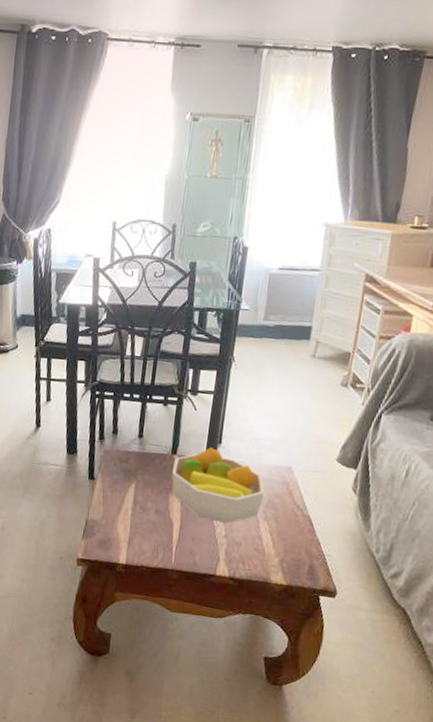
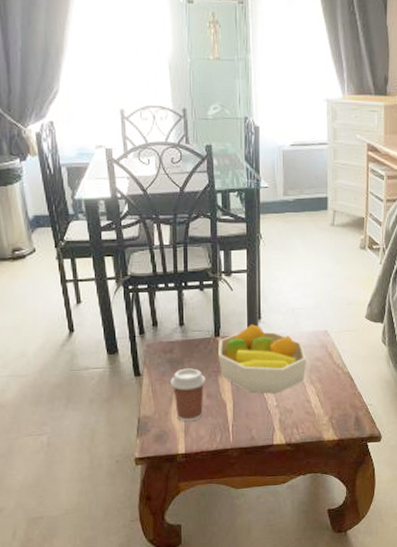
coffee cup: none [121,480,157,534] -> present [171,368,206,422]

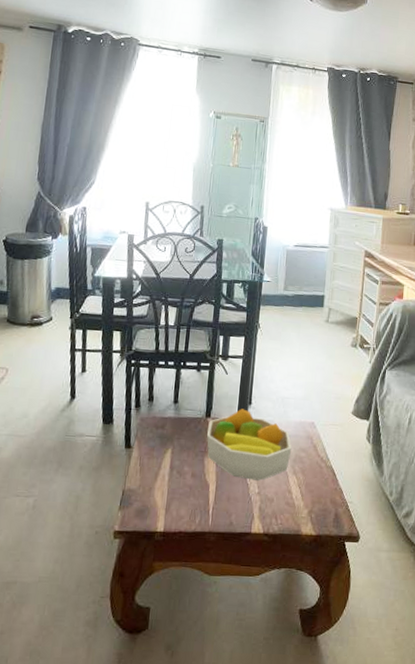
coffee cup: present [171,368,206,422] -> none [158,445,193,500]

